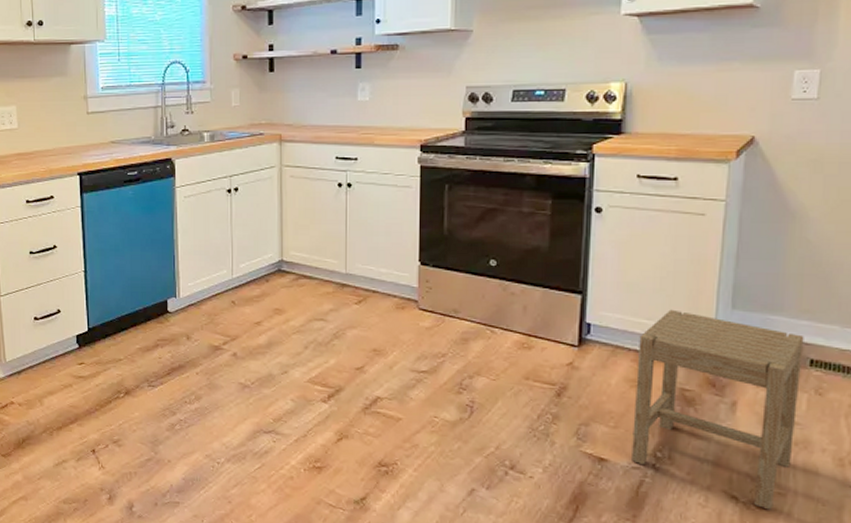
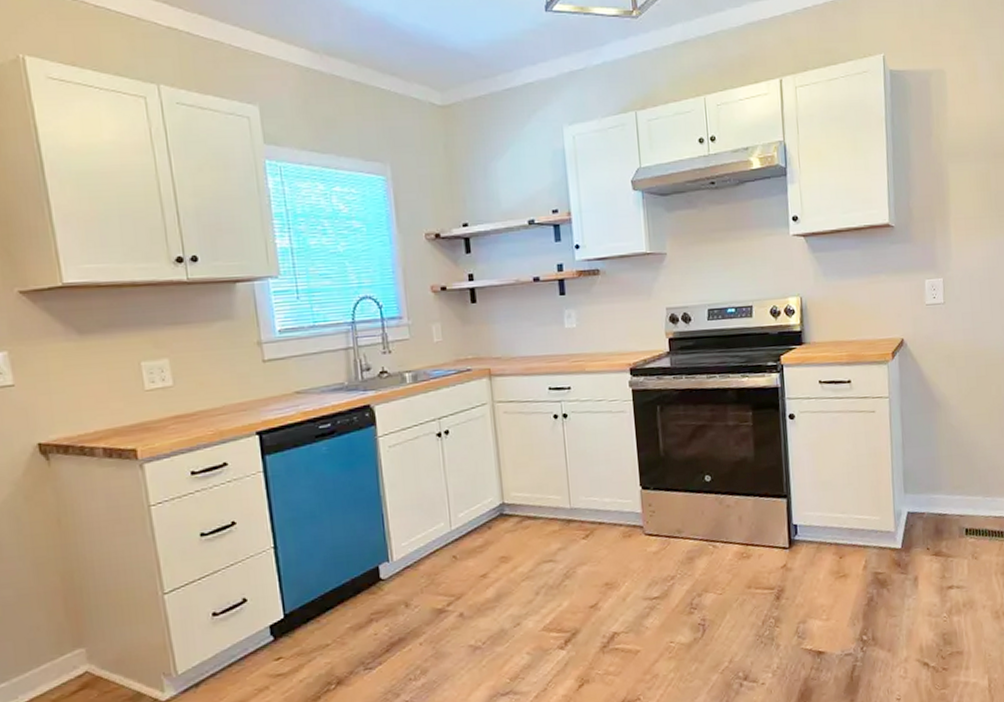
stool: present [632,309,804,510] -> none [837,501,963,670]

